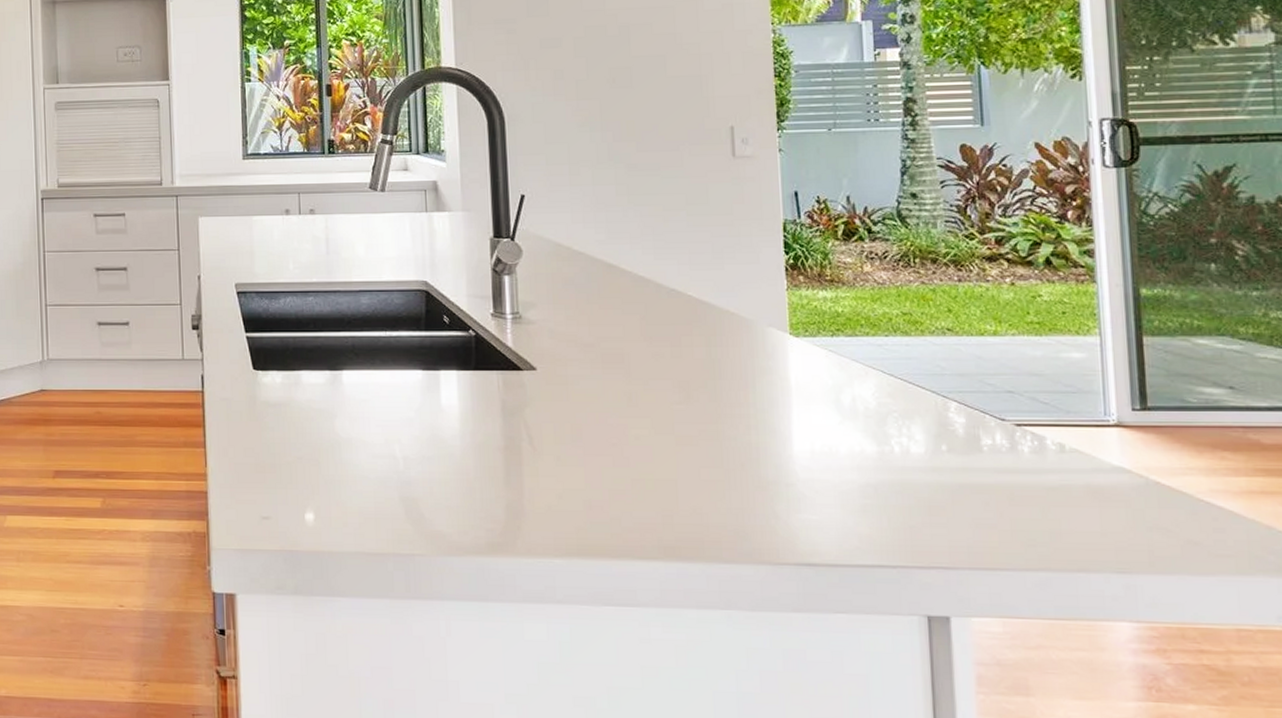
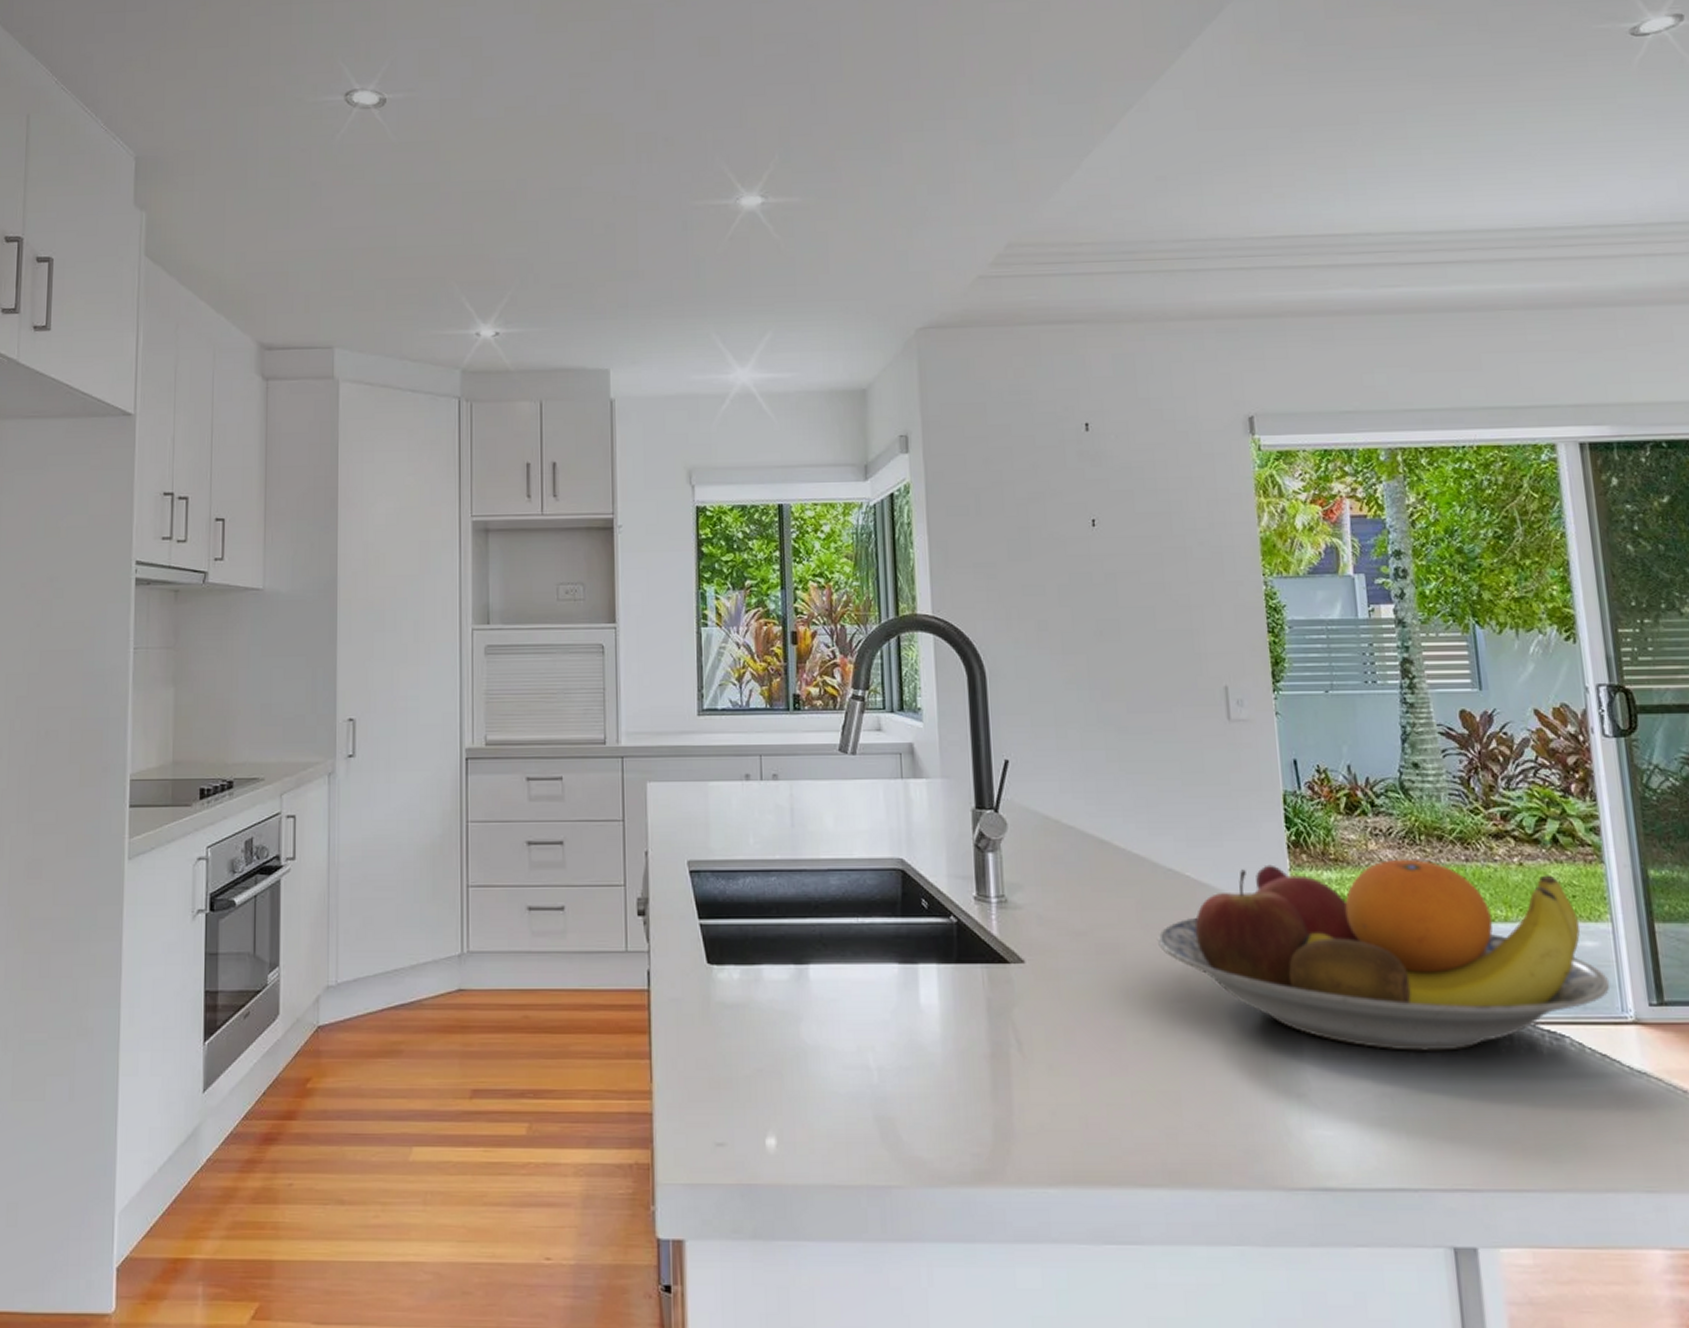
fruit bowl: none [660,279,1095,448] -> present [1157,858,1610,1051]

